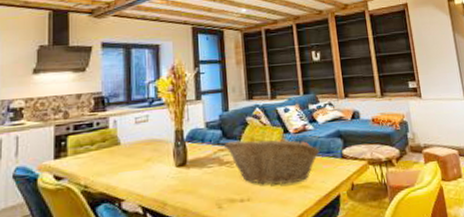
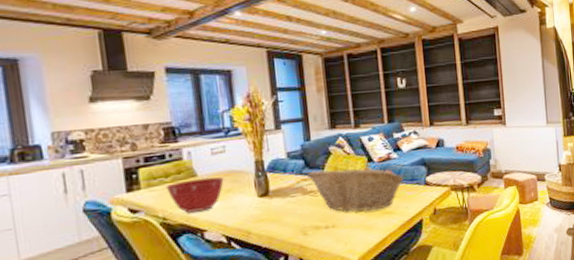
mixing bowl: none [90,145,145,182] -> present [165,177,224,213]

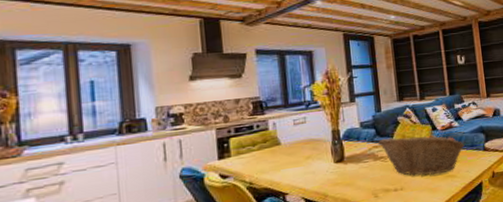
mixing bowl: present [165,177,224,213] -> none [252,145,304,178]

